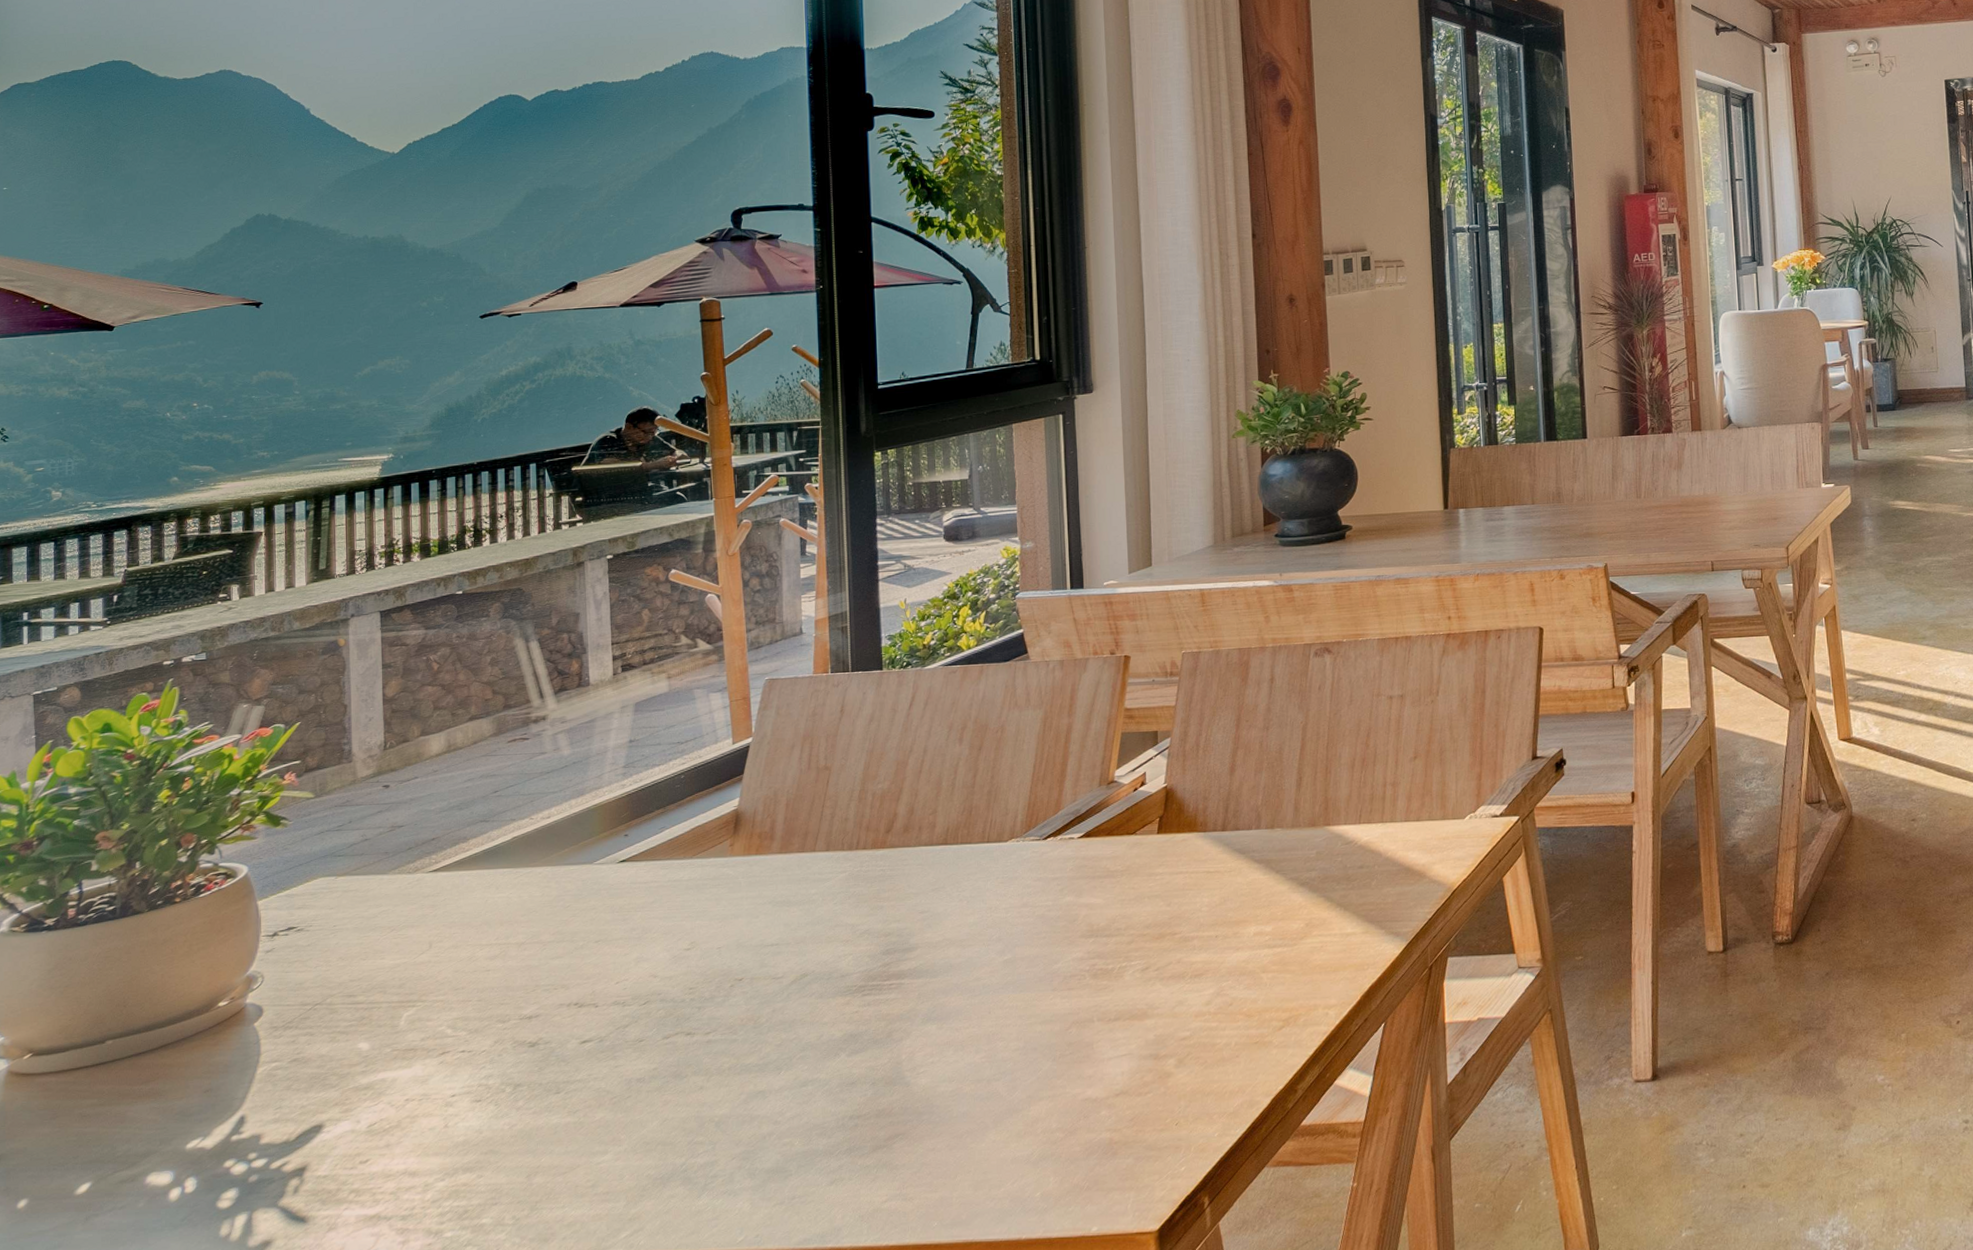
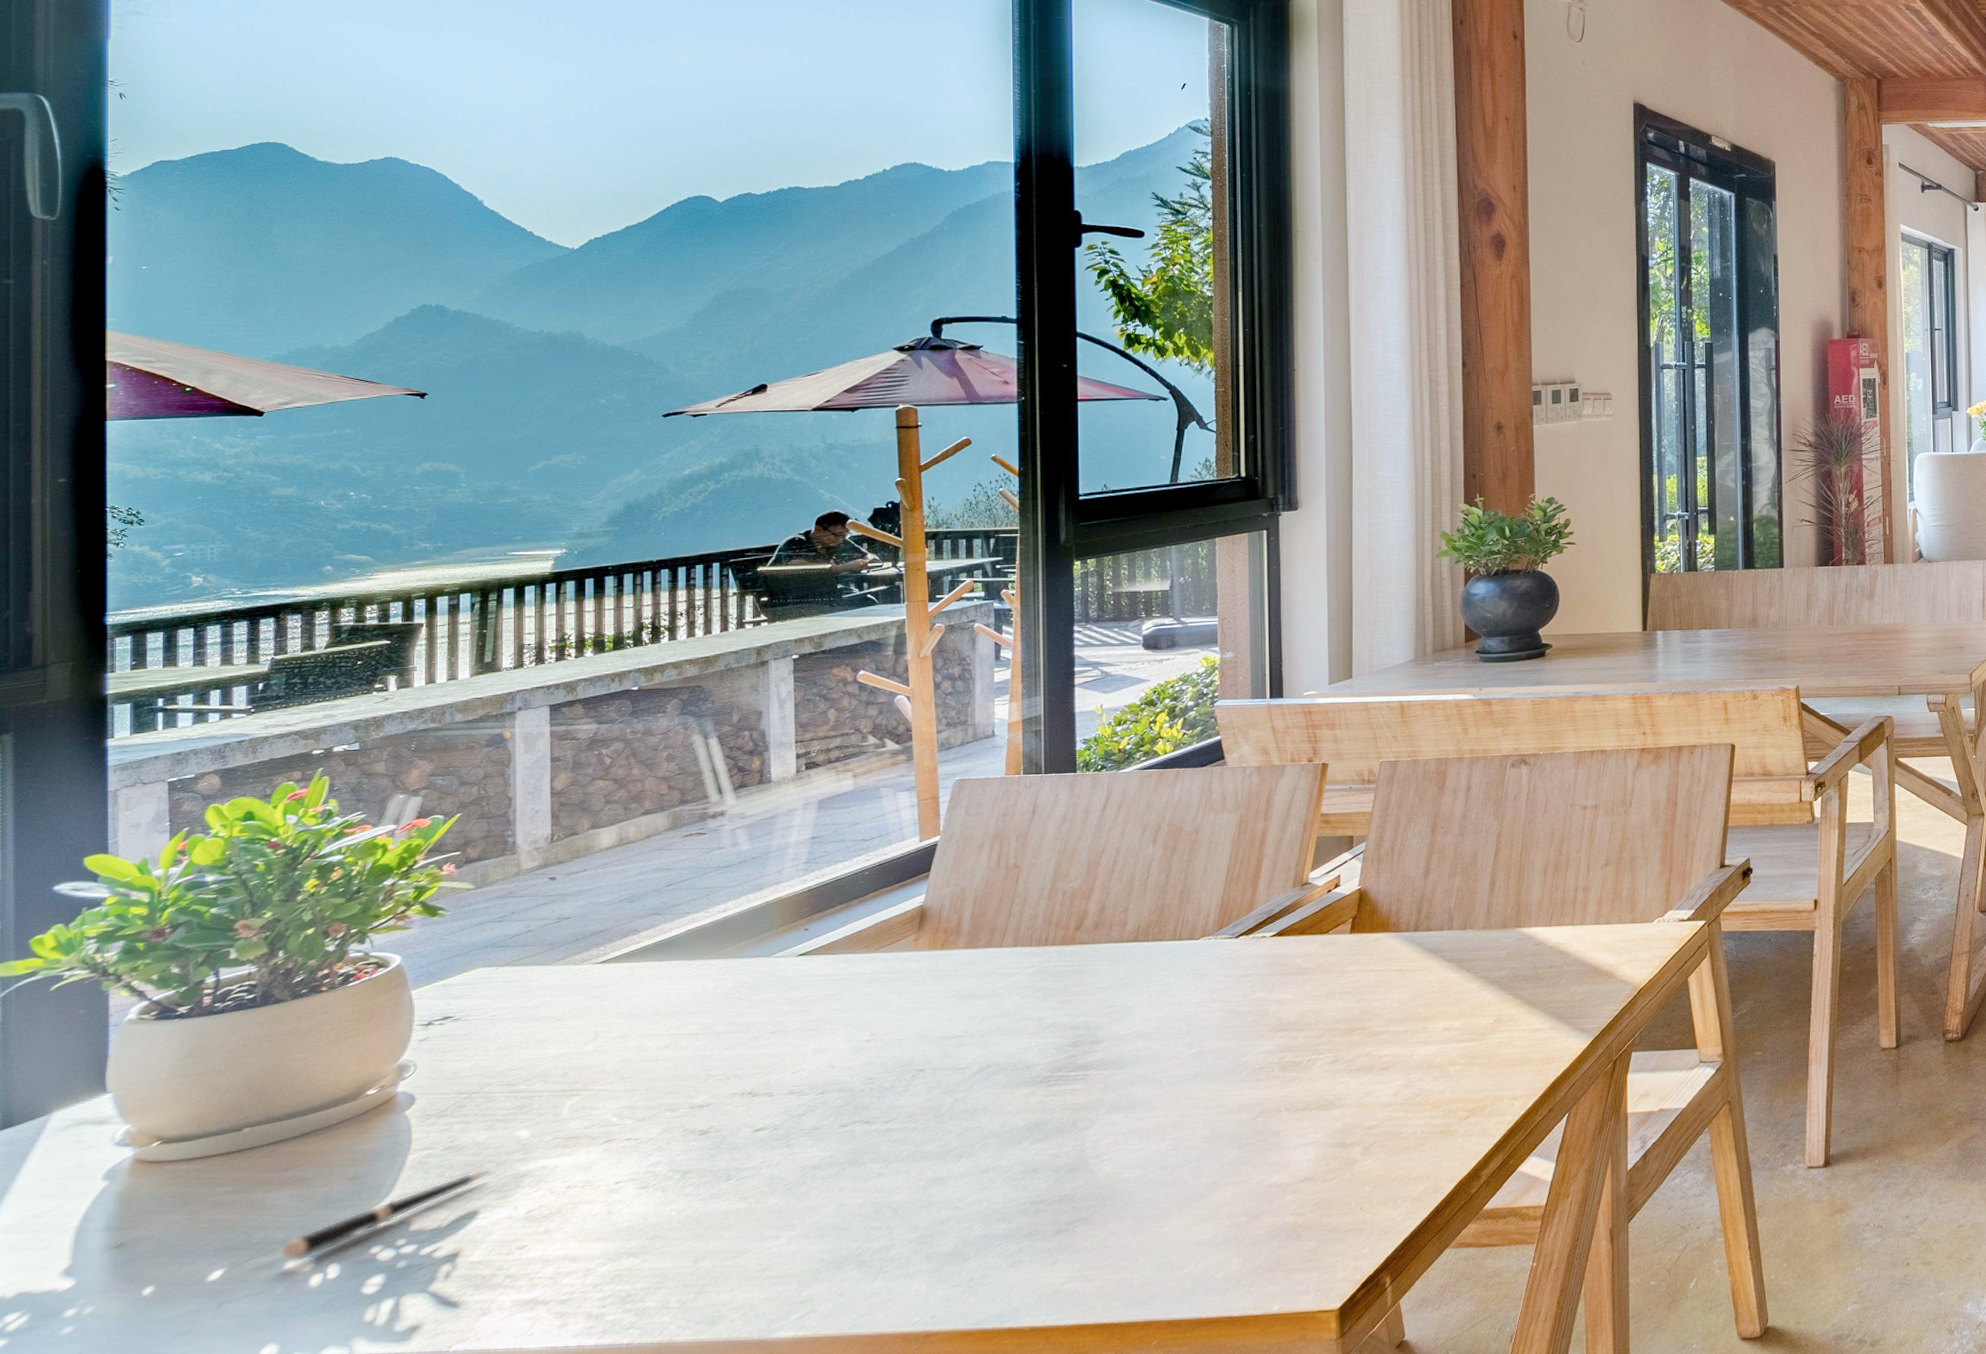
pen: none [142,1081,336,1175] -> present [280,1169,492,1262]

